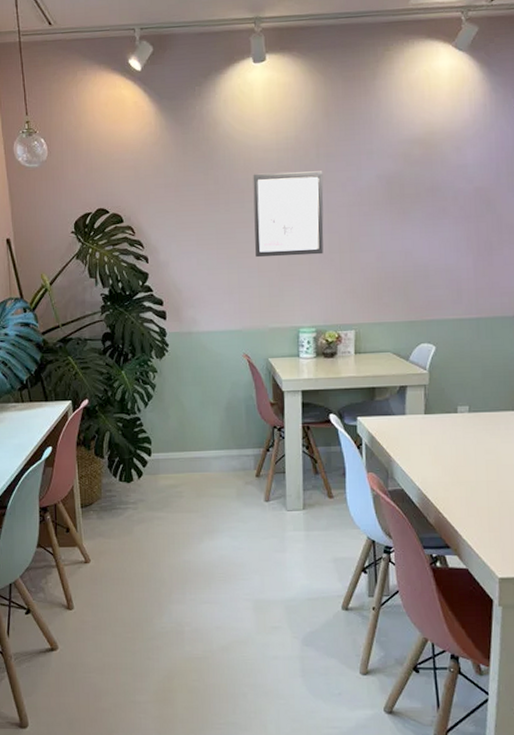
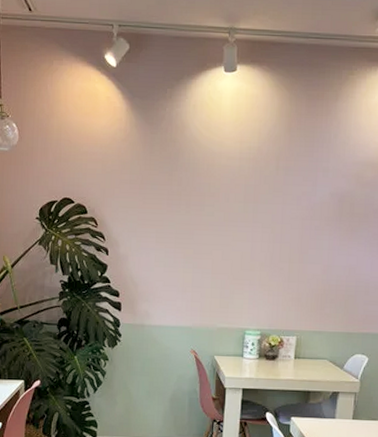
wall art: present [253,171,324,257] -> none [211,179,281,263]

